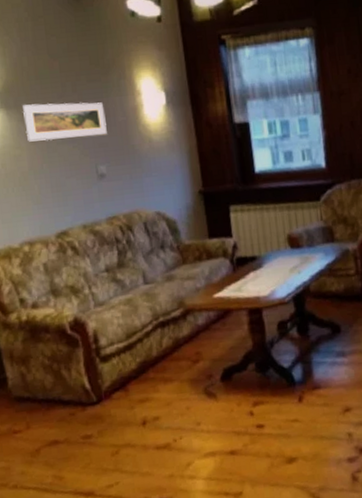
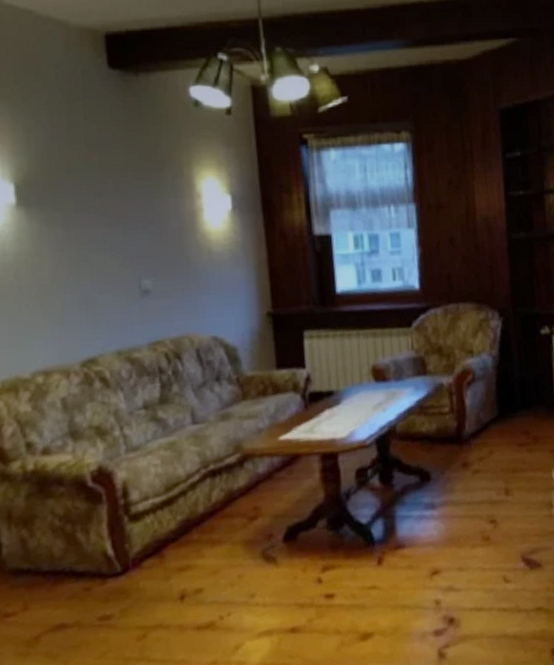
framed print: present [23,102,107,142] -> none [48,202,156,248]

